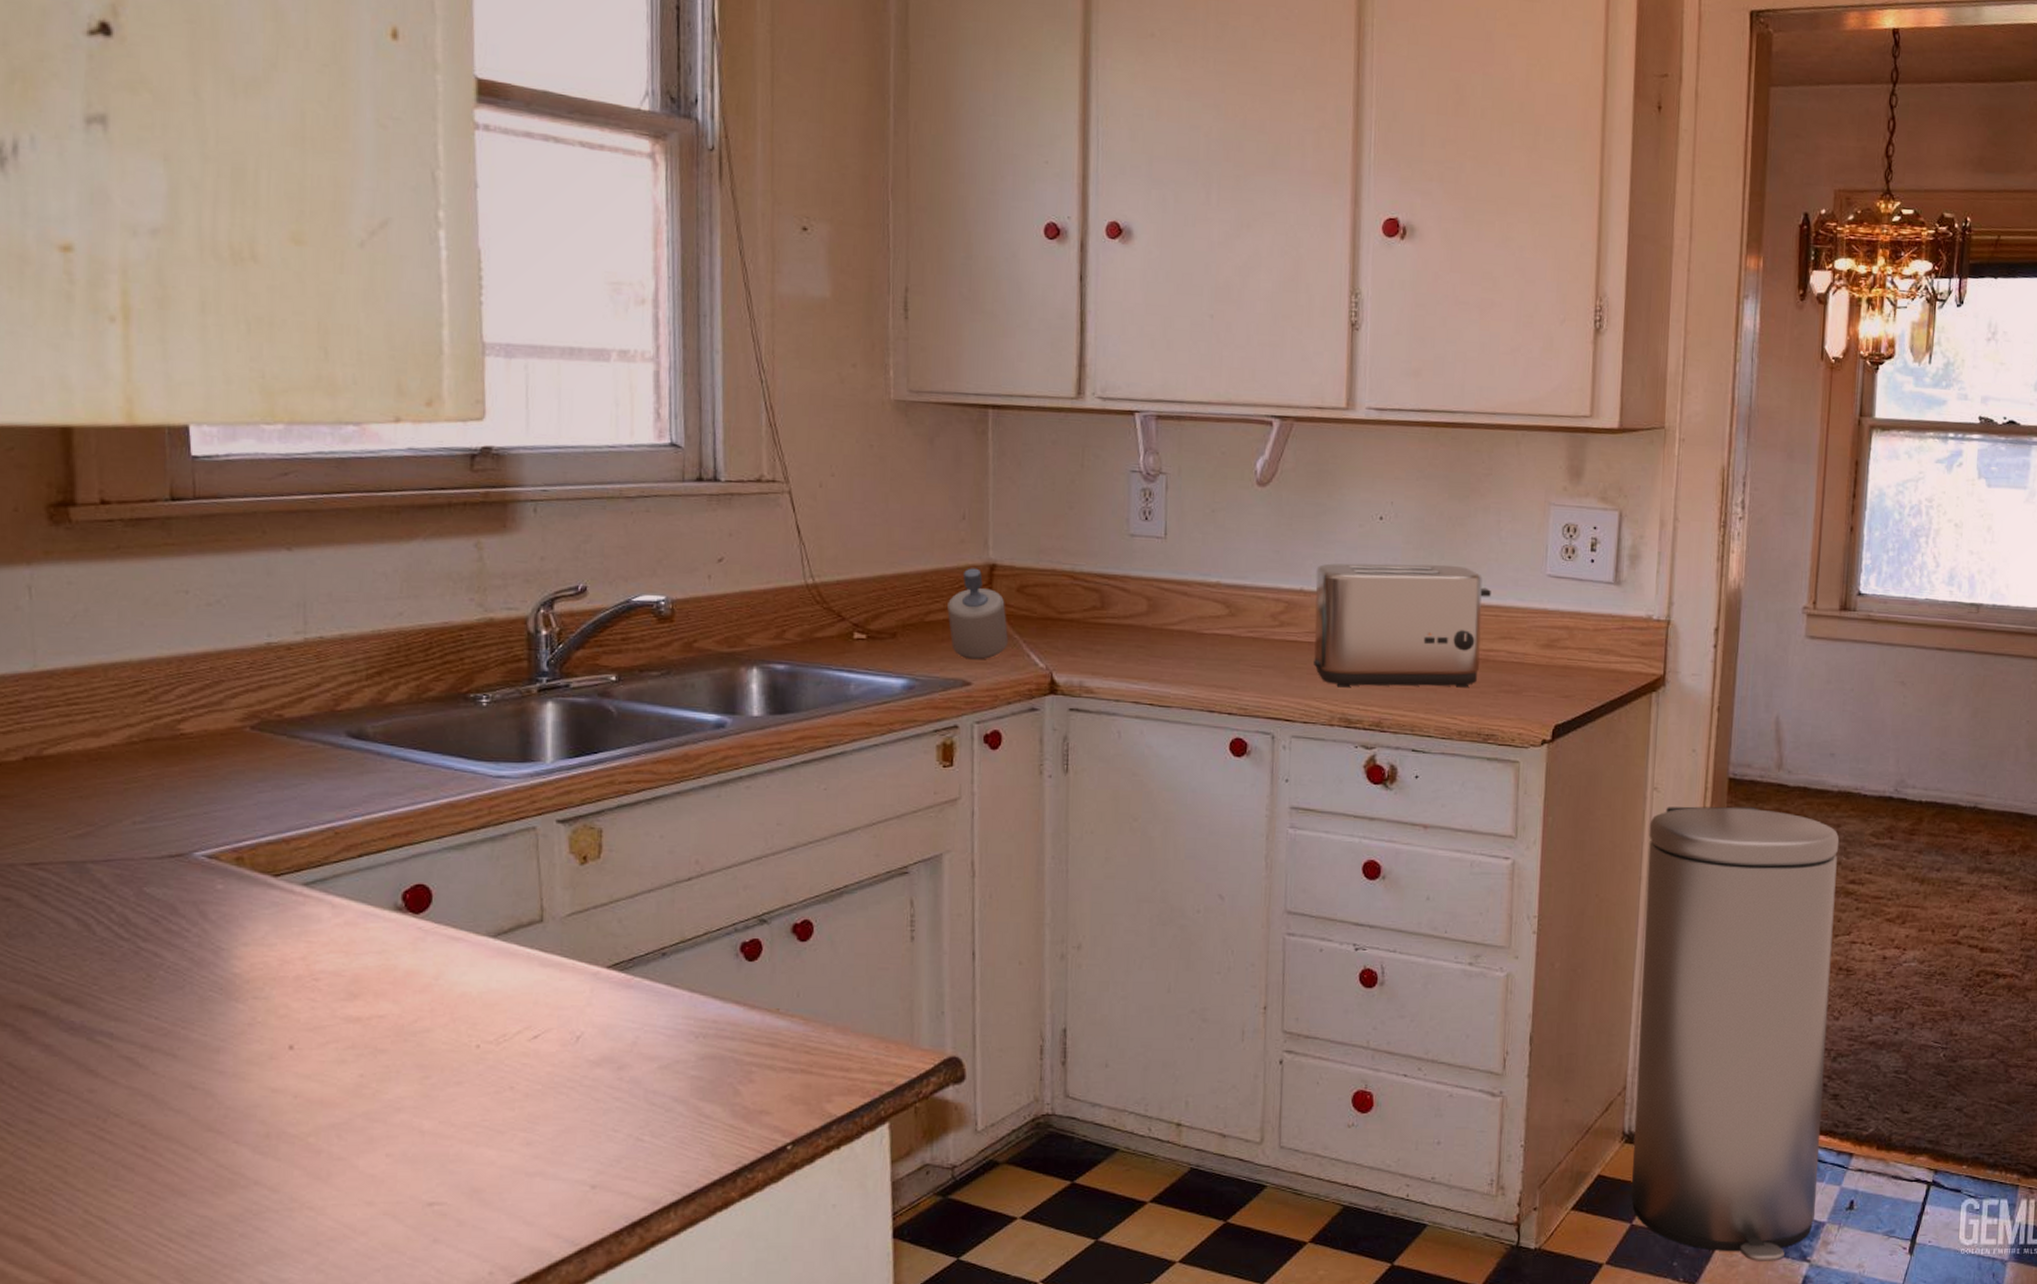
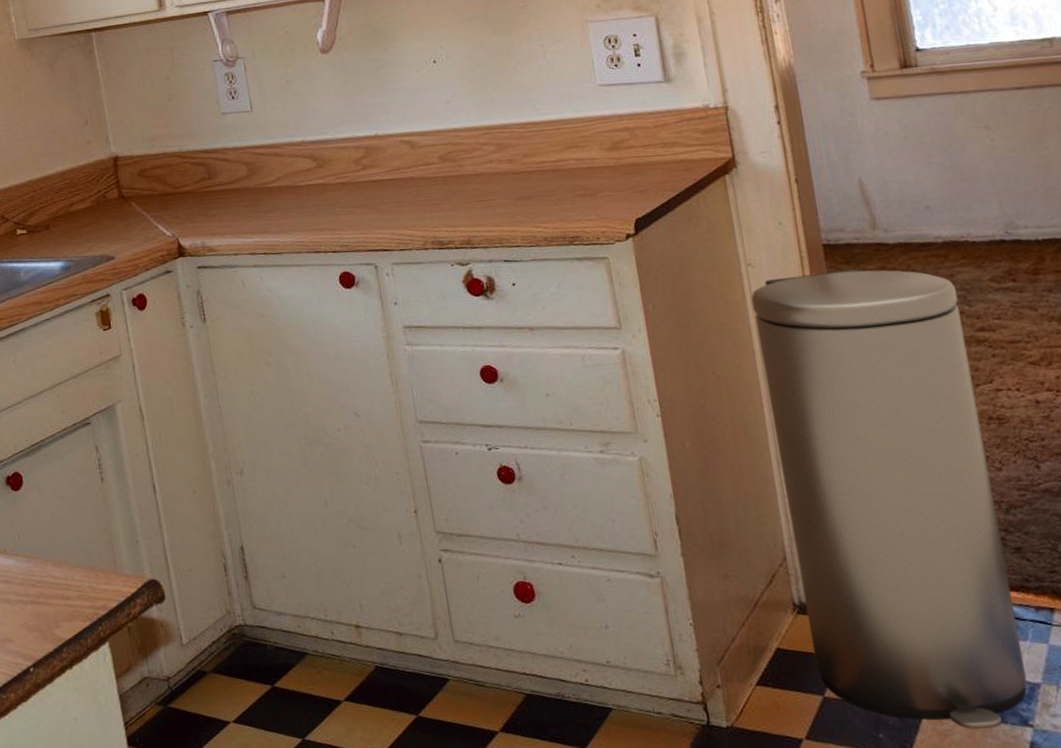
soap dispenser: present [947,568,1009,660] -> none [85,162,139,238]
toaster: present [1314,563,1491,688] -> none [386,91,552,214]

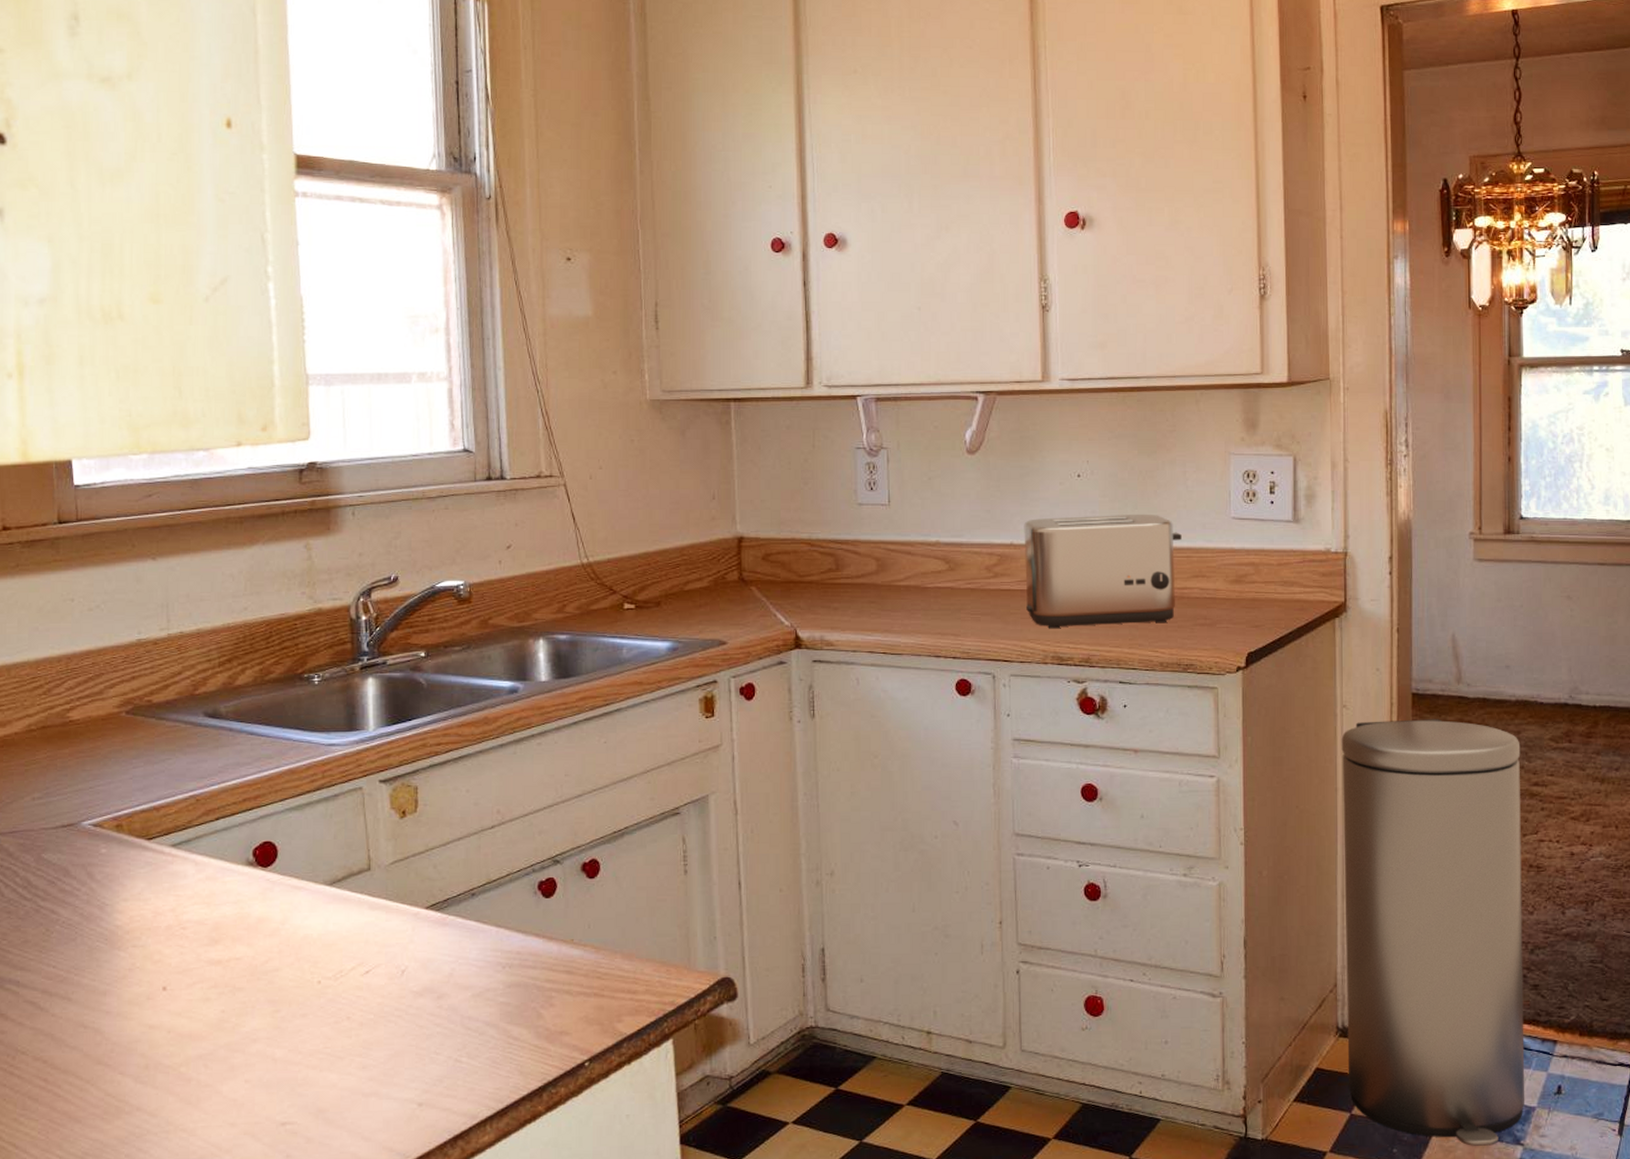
toaster: none [386,91,552,214] -> present [1024,514,1182,628]

